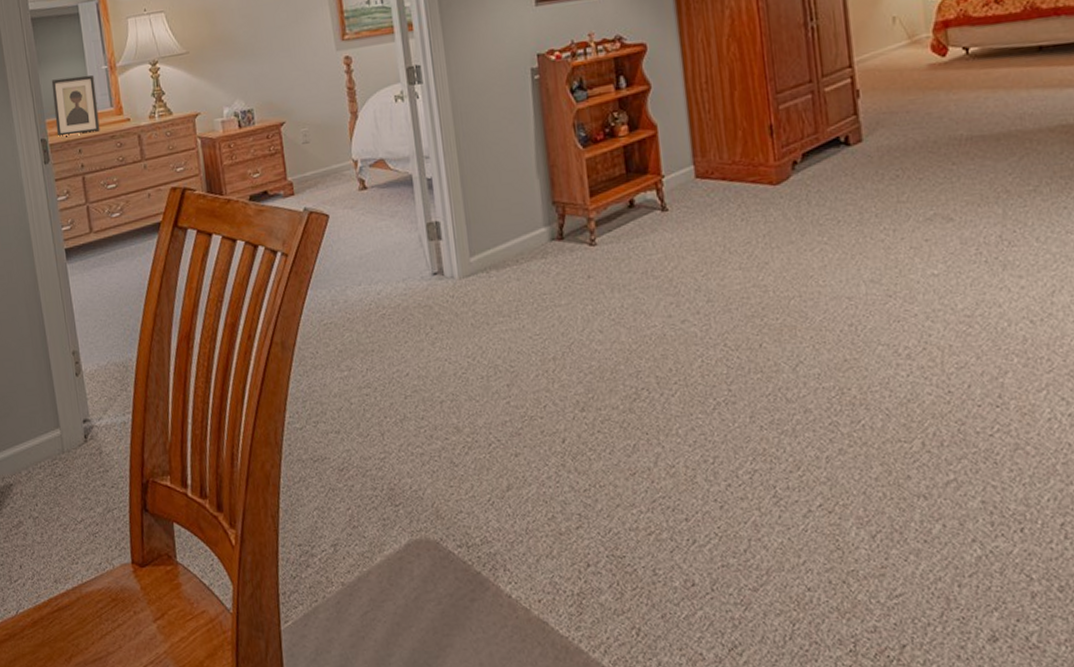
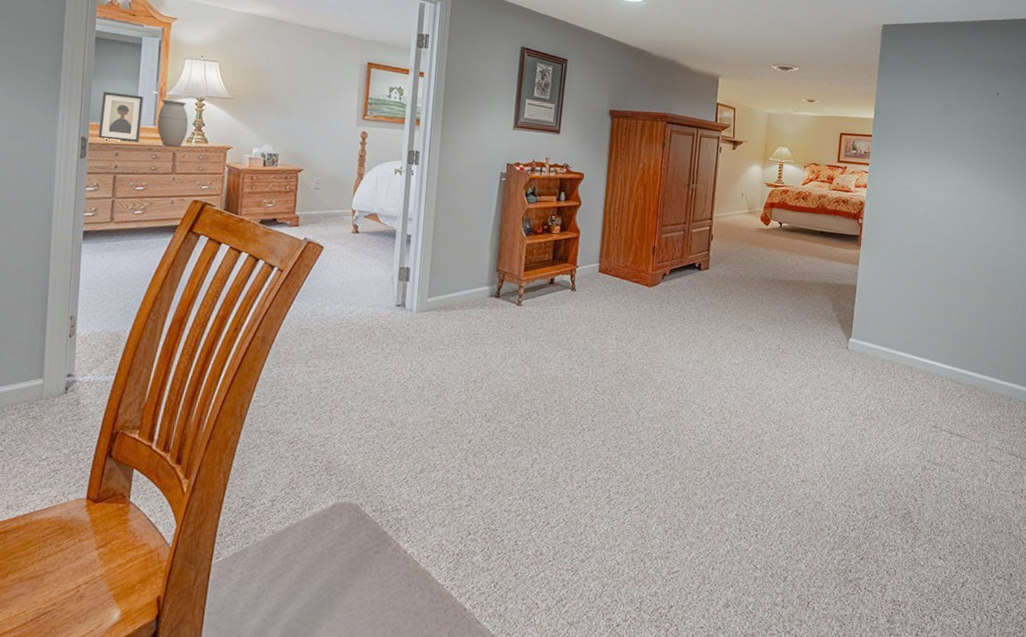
decorative vase: none [113,70,148,129] -> present [157,99,189,147]

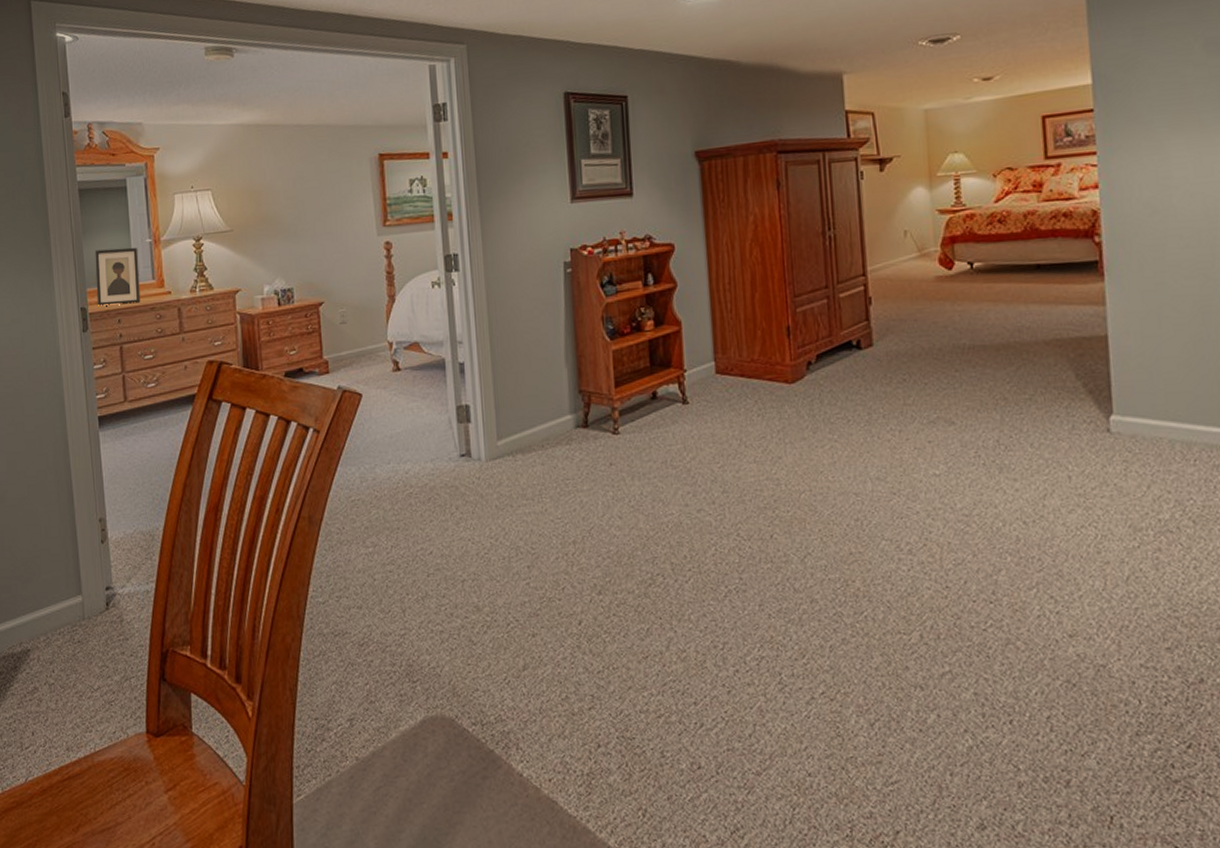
decorative vase: present [157,99,189,147] -> none [156,245,190,302]

